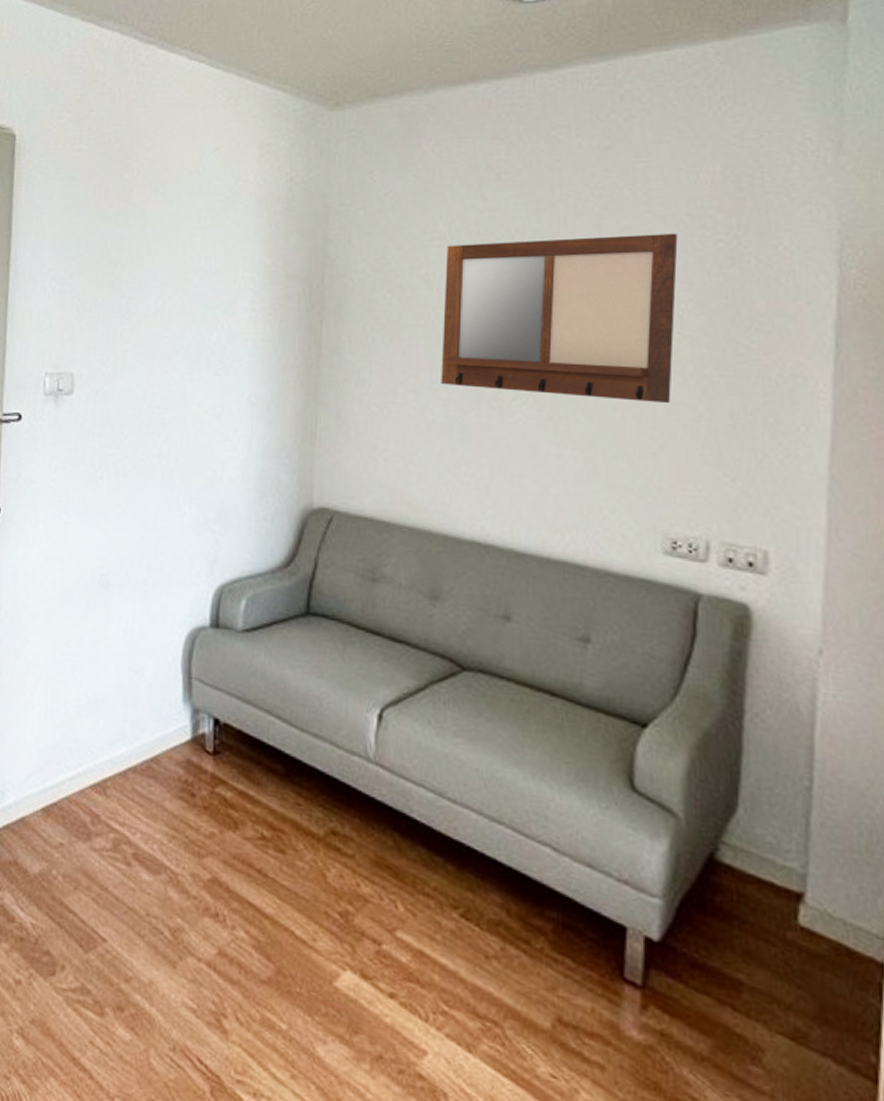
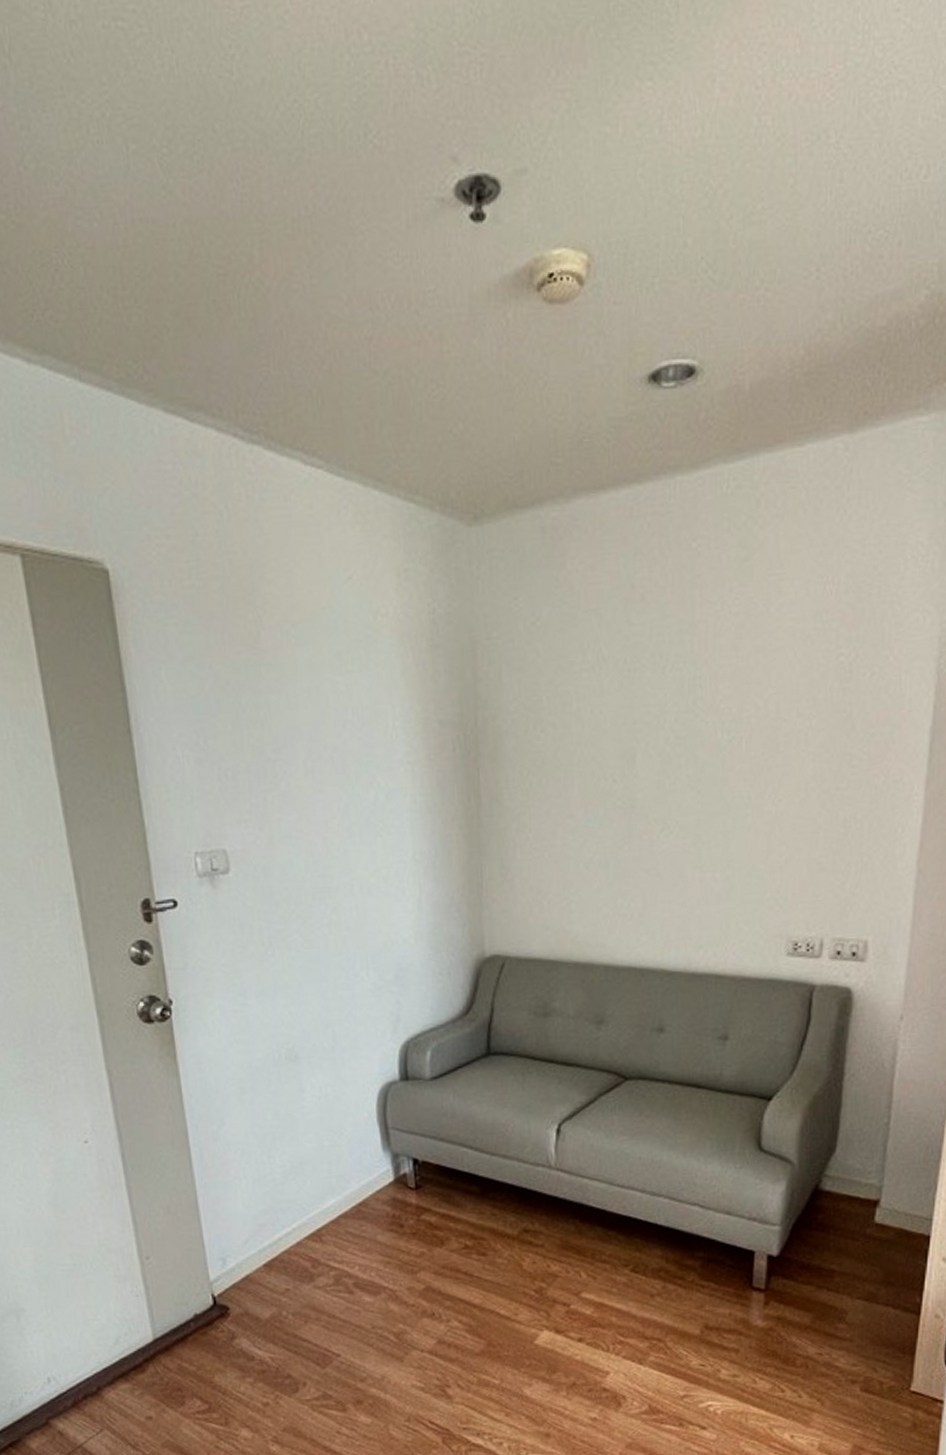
writing board: present [441,233,678,403] -> none [595,649,805,823]

